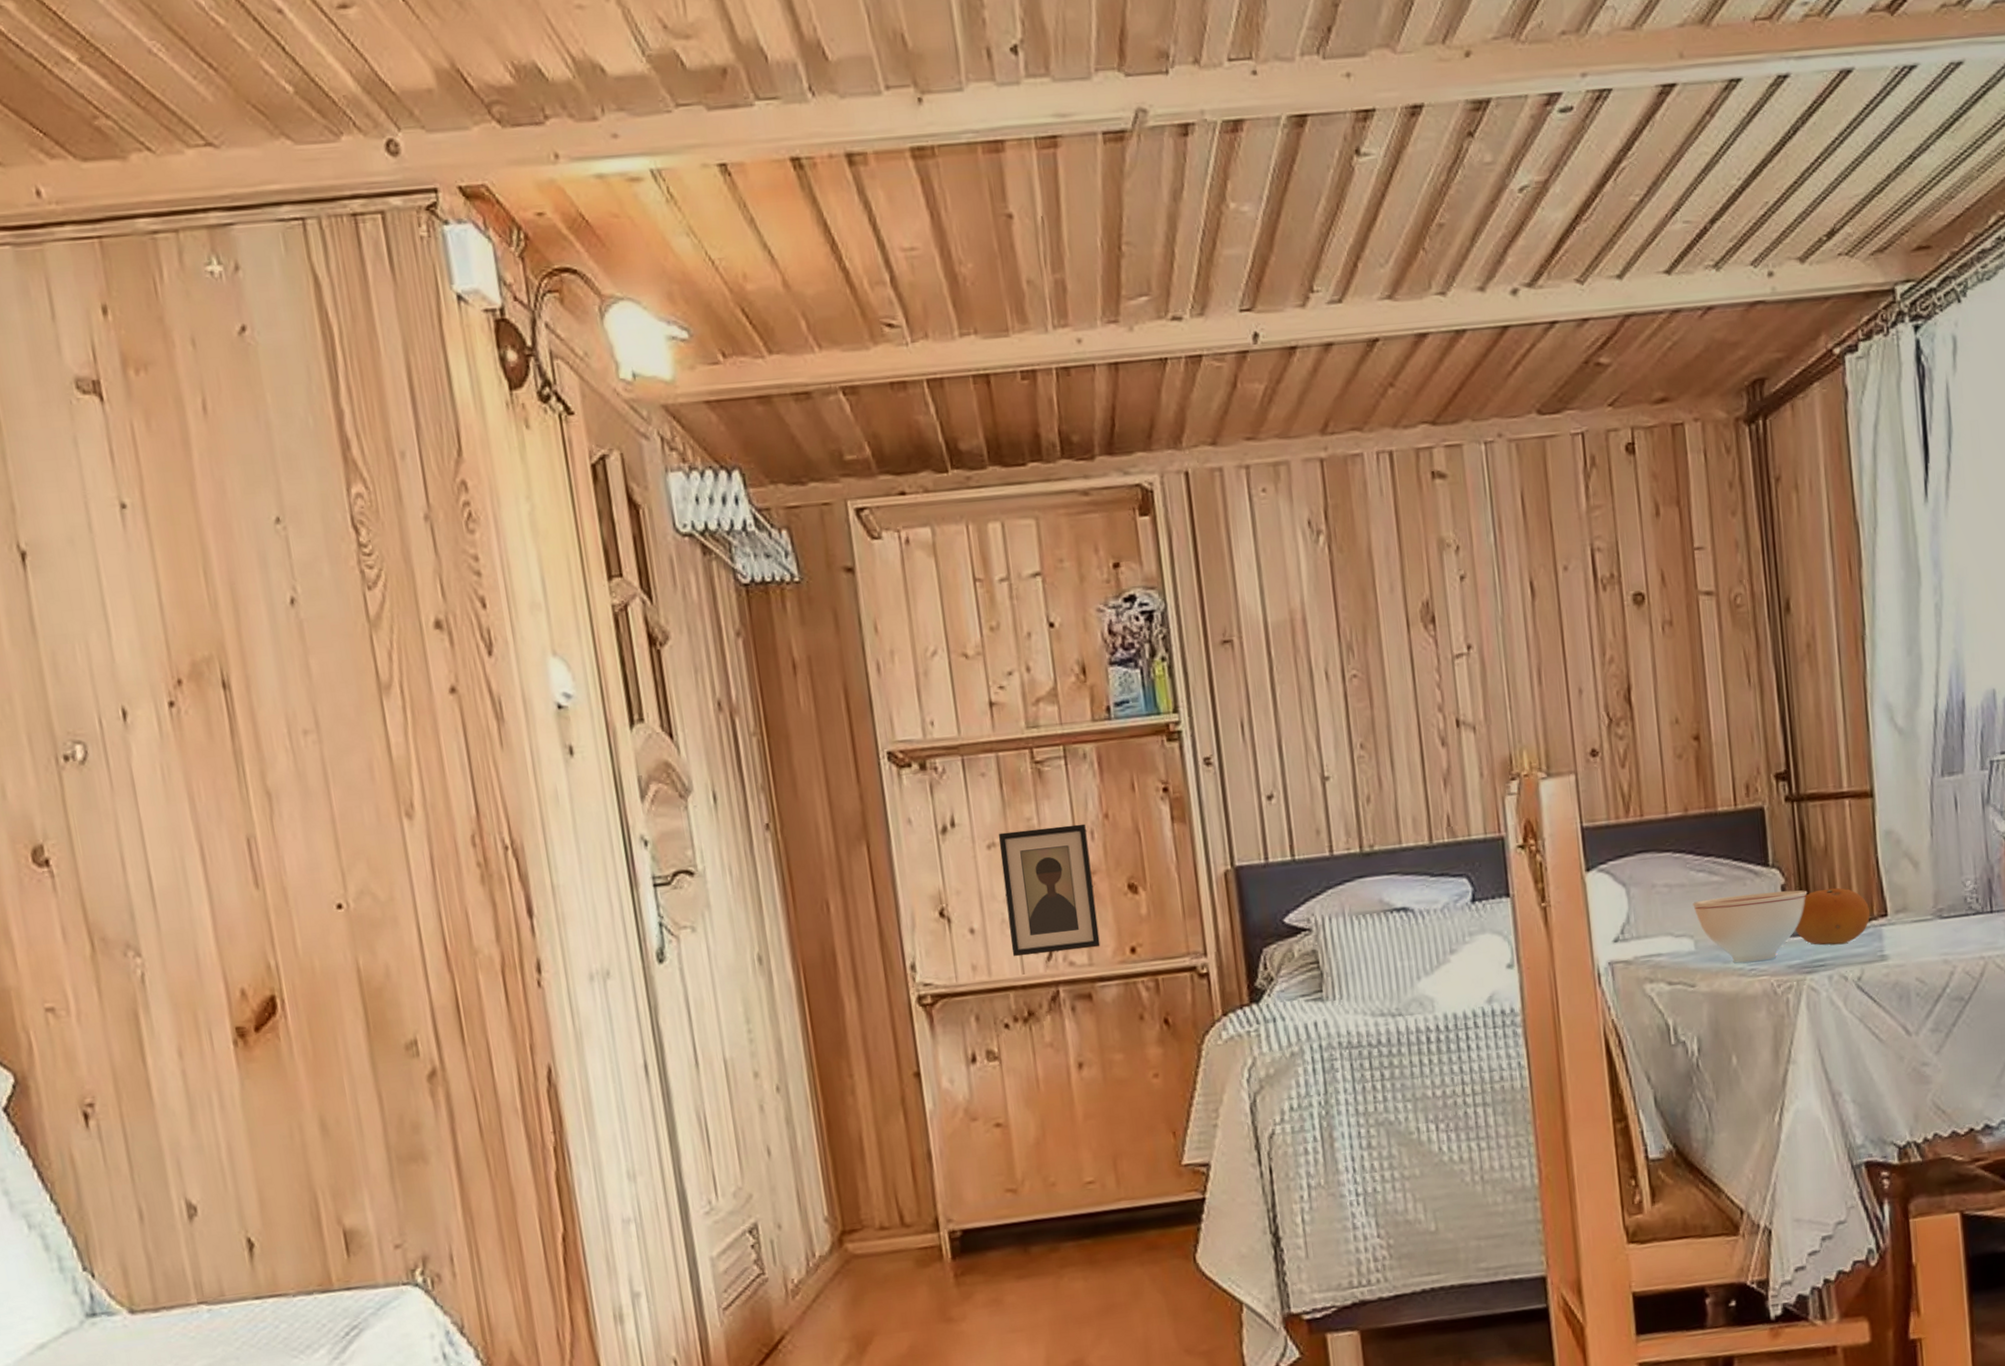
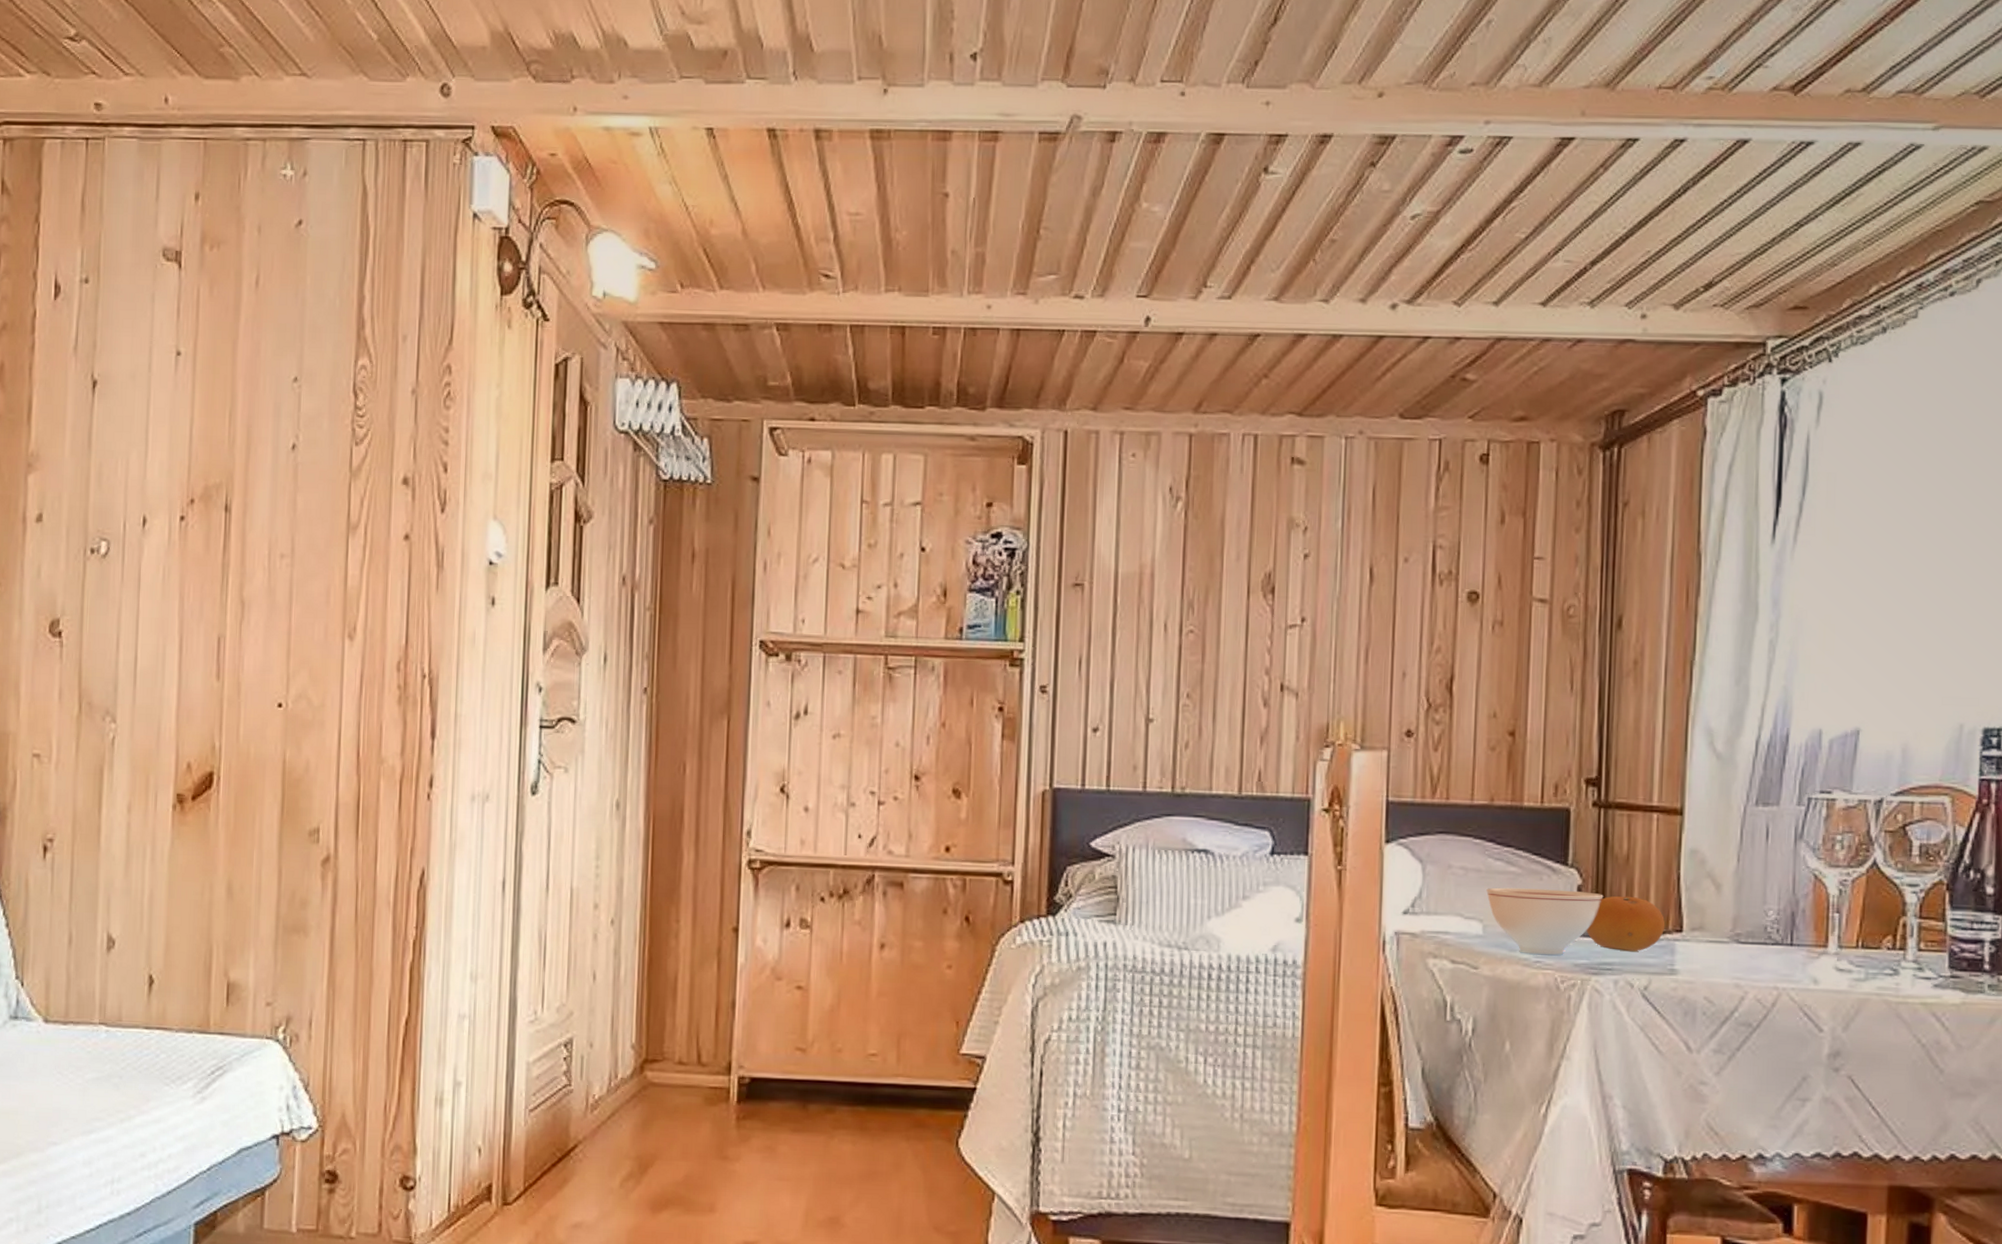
picture frame: present [999,823,1101,957] -> none [838,726,924,842]

